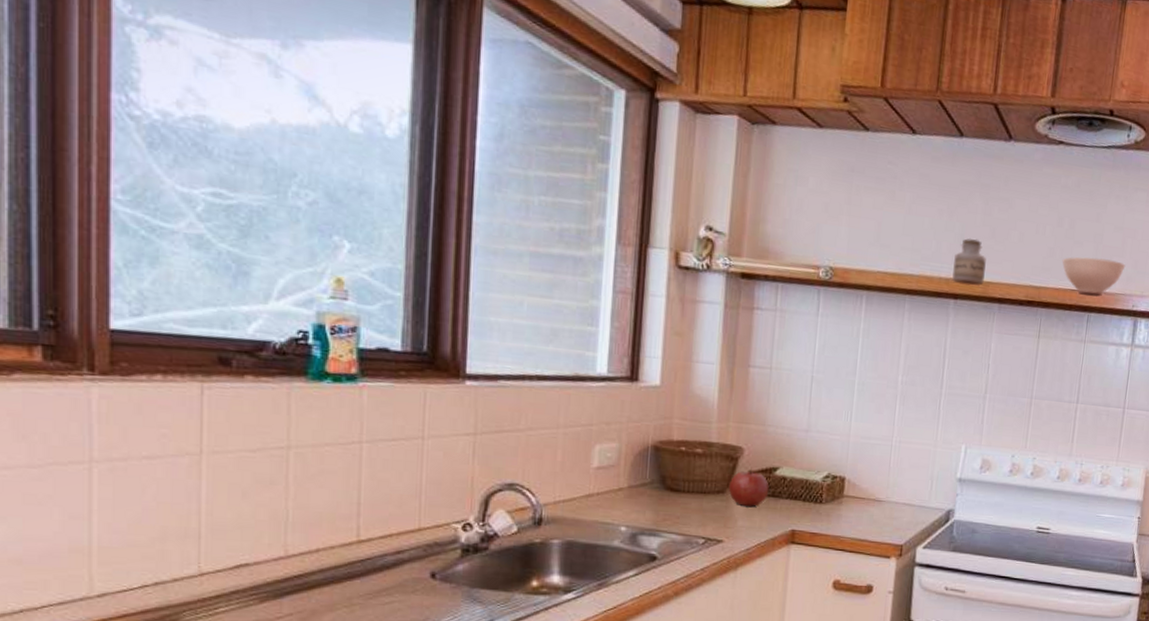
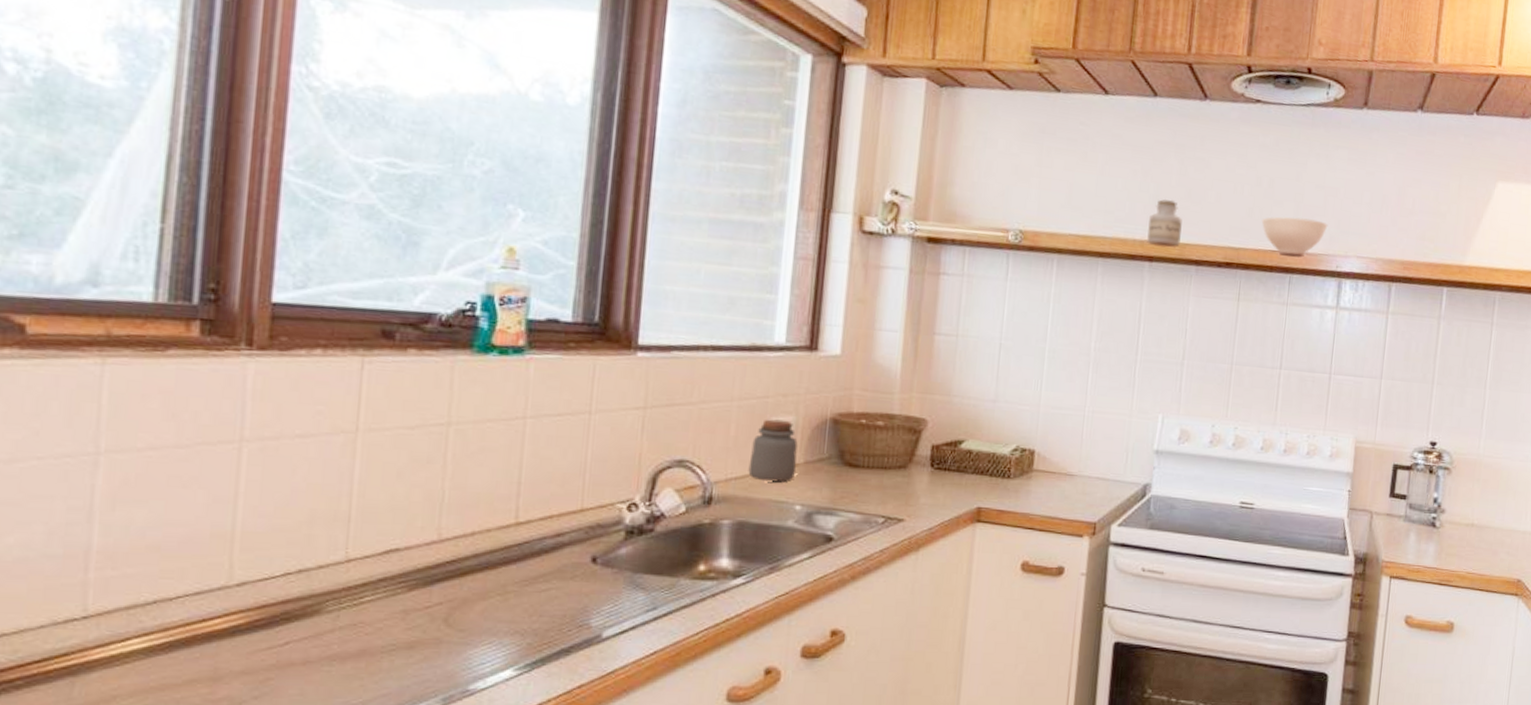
jar: none [575,445,621,505] -> present [748,419,798,482]
fruit: present [728,468,770,506] -> none [910,441,954,482]

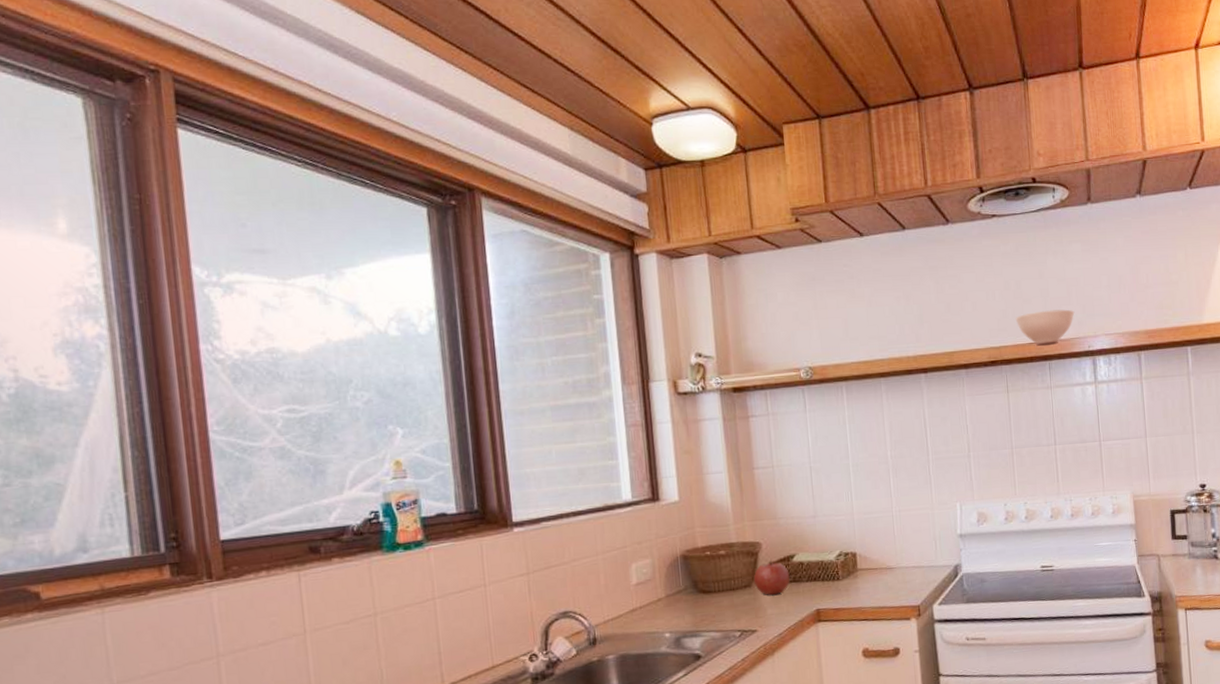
jar: present [748,419,798,482] -> none [620,563,661,618]
fruit: none [910,441,954,482] -> present [753,560,790,595]
jar: present [1147,199,1183,248] -> none [917,316,948,359]

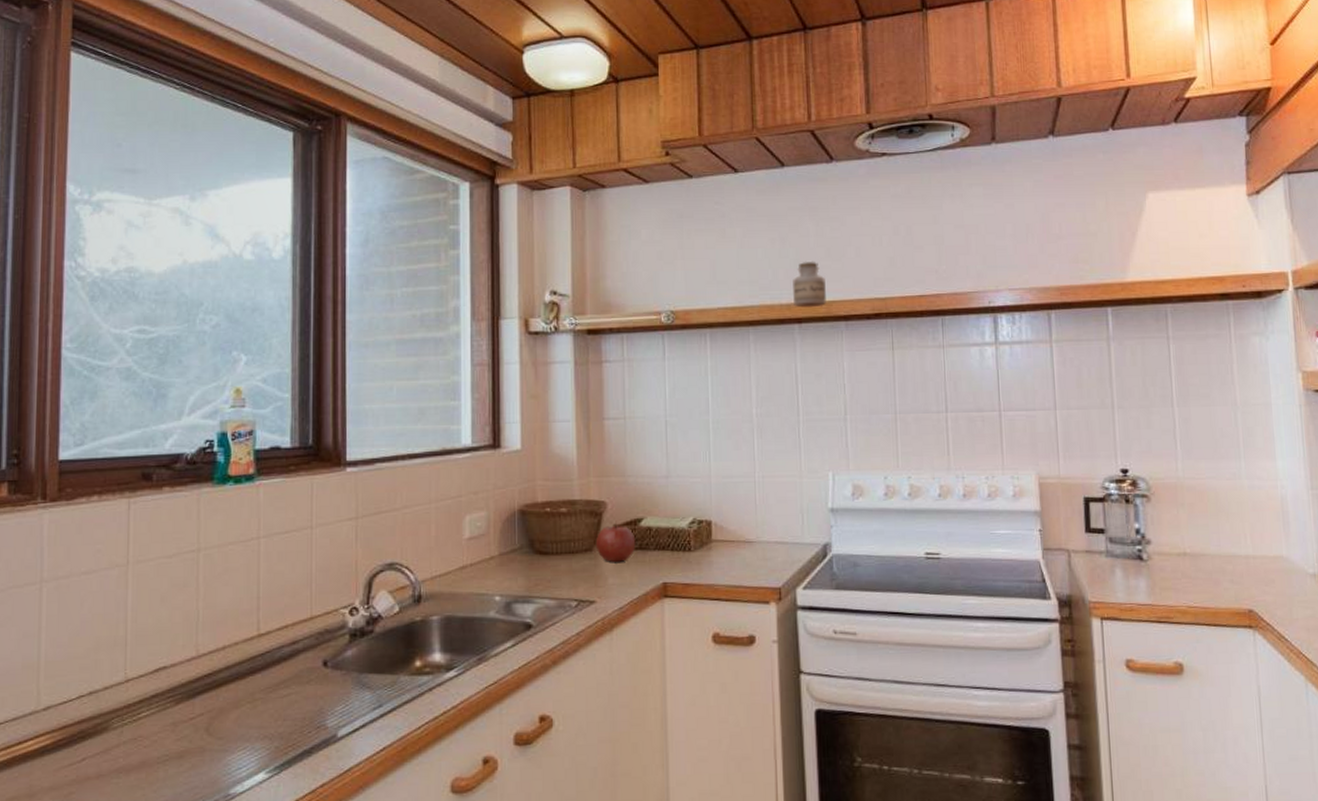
jar: none [917,316,948,359] -> present [793,261,826,308]
bowl: present [1015,309,1075,347] -> none [904,259,974,300]

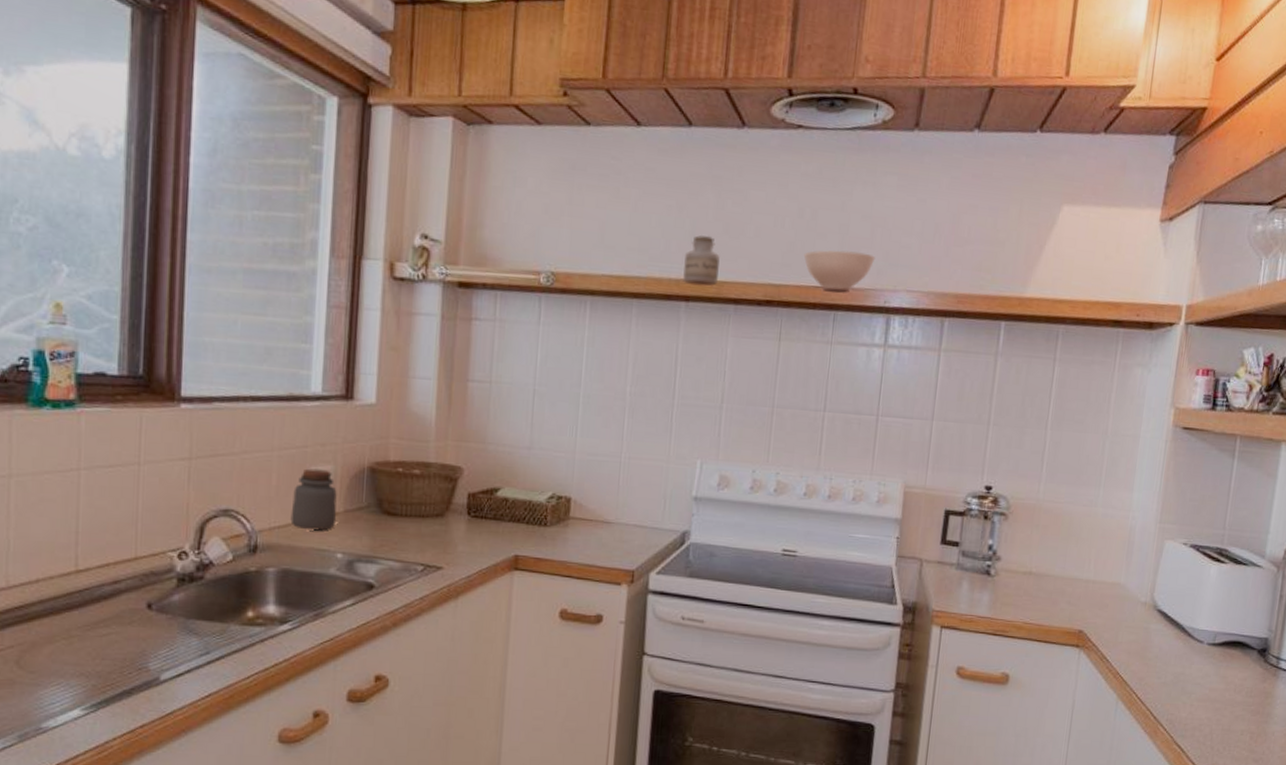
jar: none [450,516,493,576] -> present [290,468,337,531]
fruit: present [595,522,636,562] -> none [447,489,491,530]
bowl: none [904,259,974,300] -> present [803,250,876,294]

